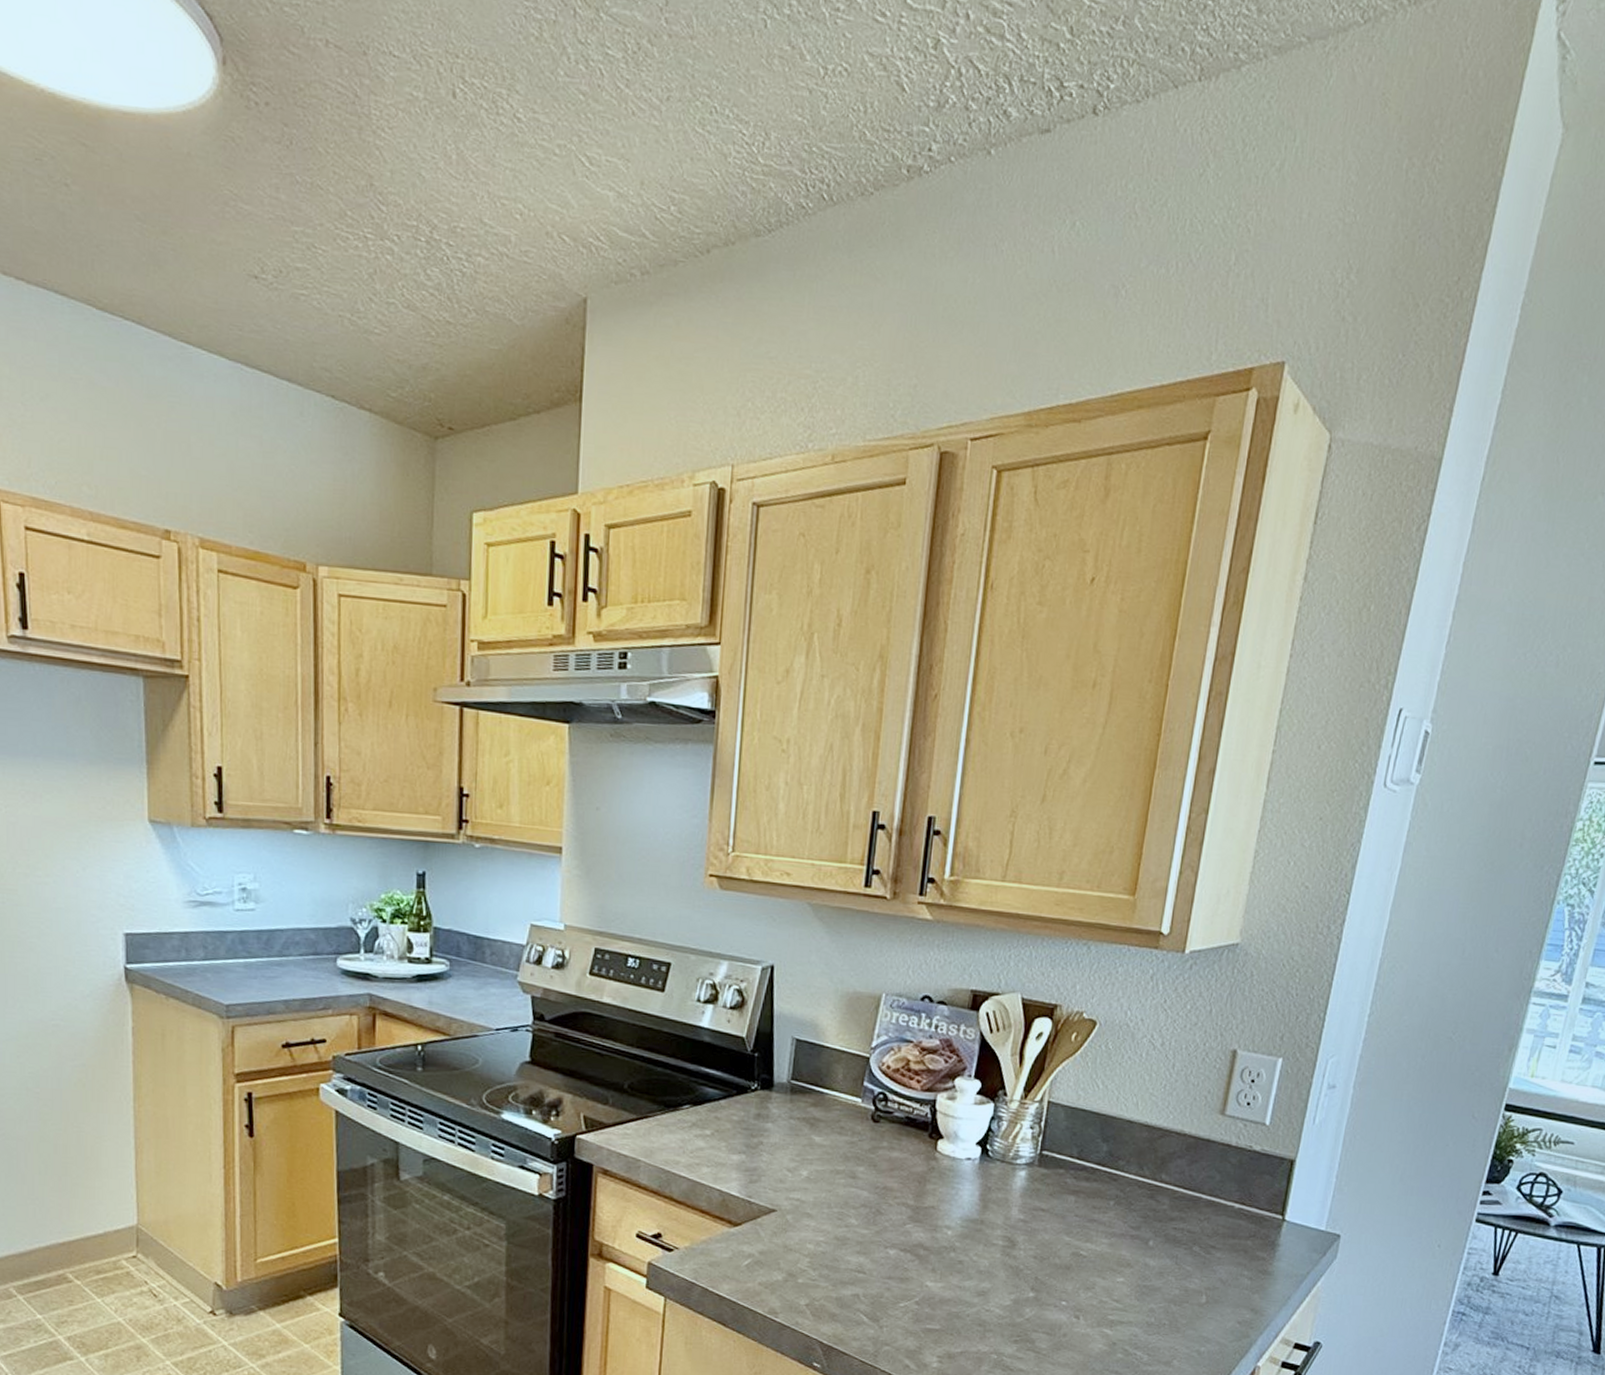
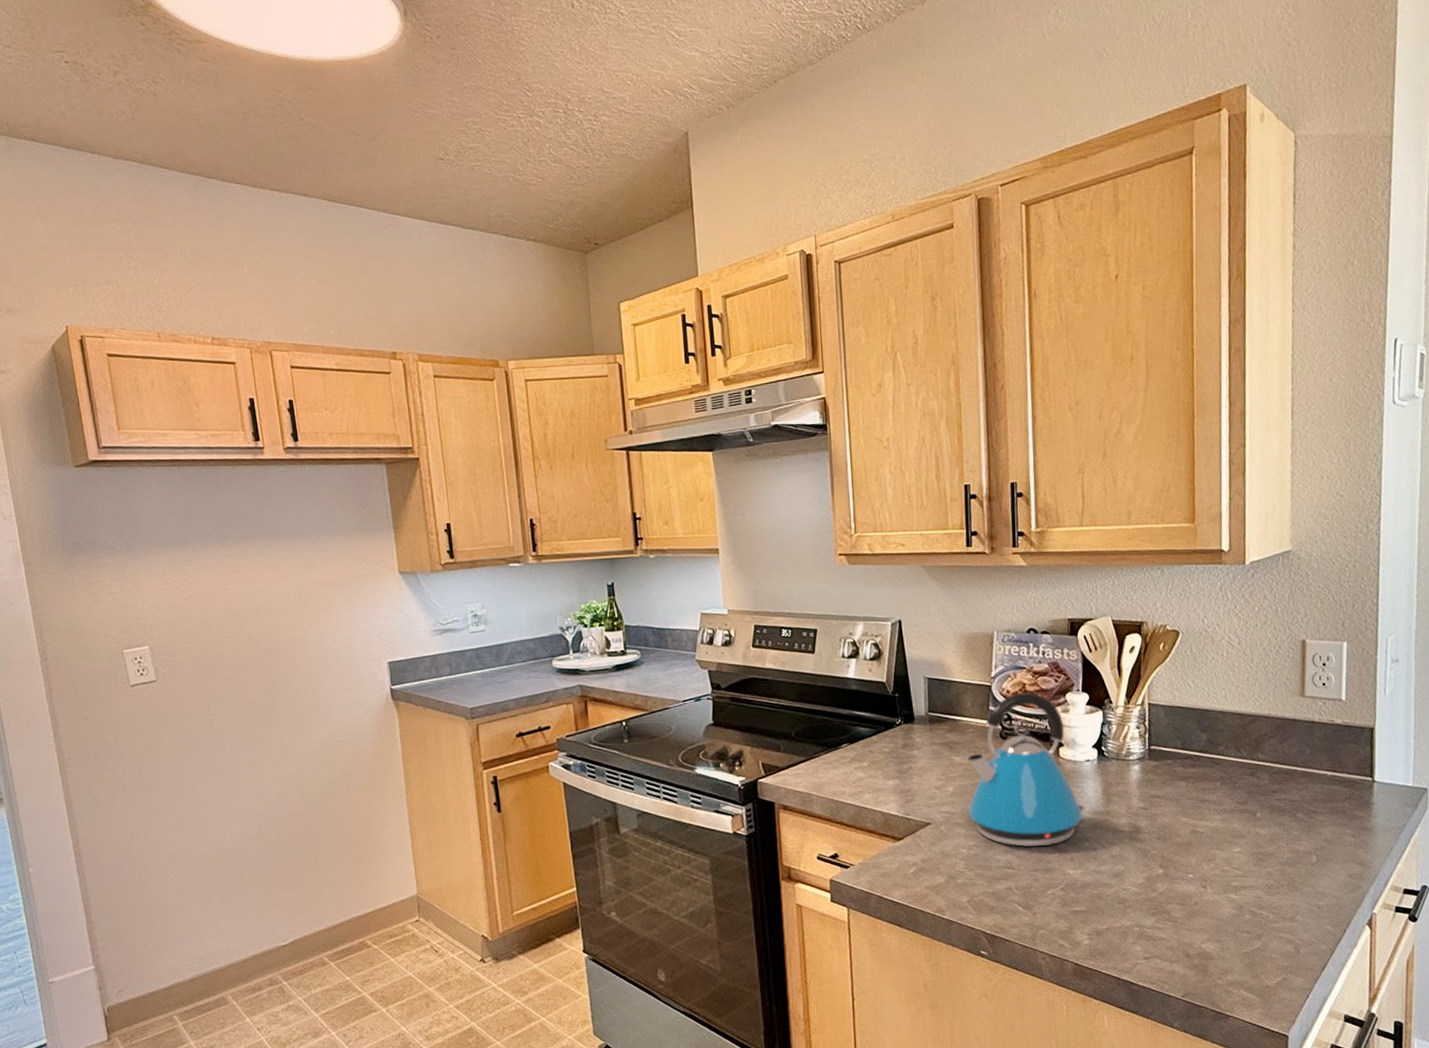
kettle: none [821,1069,958,1252] -> present [967,692,1086,847]

